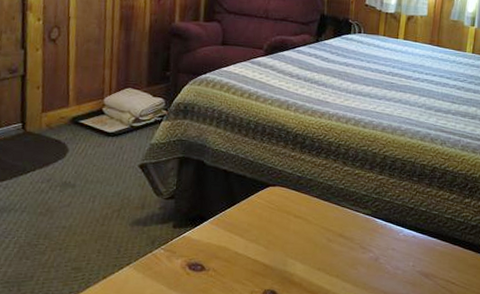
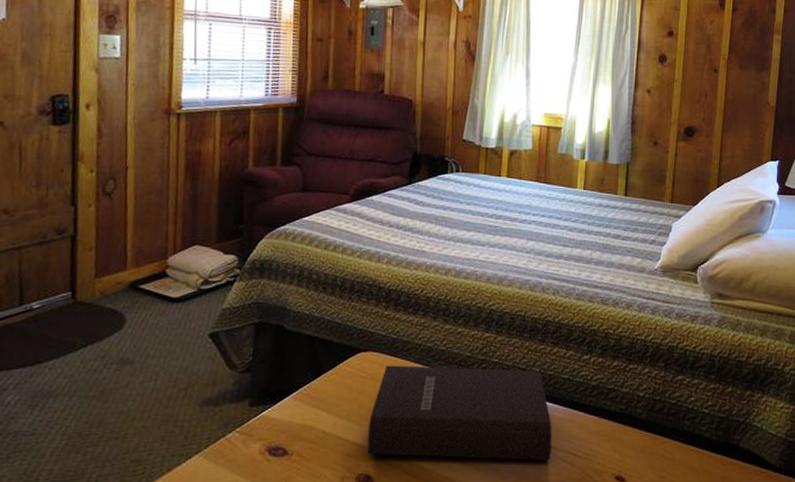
book: none [273,199,435,287] -> present [367,365,552,461]

